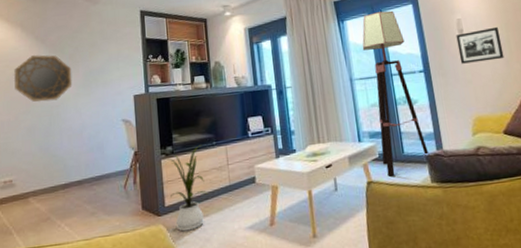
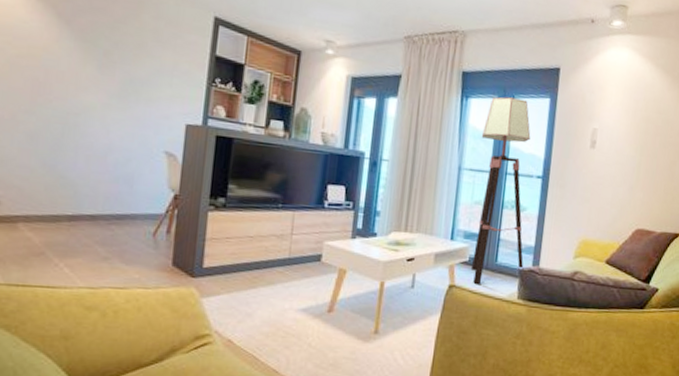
home mirror: present [14,55,73,102] -> none [16,38,105,106]
house plant: present [165,145,207,232] -> none [212,204,263,301]
picture frame: present [456,26,504,64] -> none [583,145,633,184]

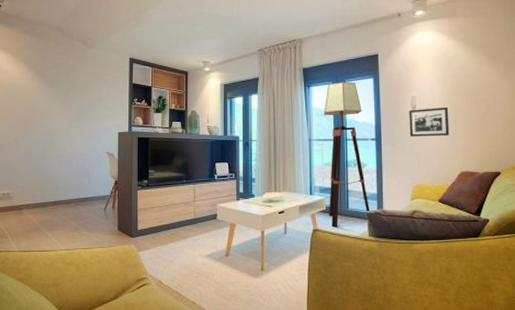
picture frame: none [583,145,633,184] -> present [409,106,450,137]

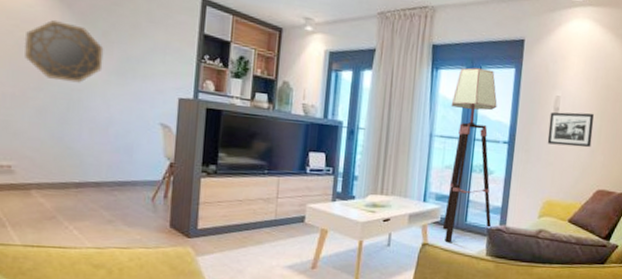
home mirror: none [16,88,66,129] -> present [25,20,104,83]

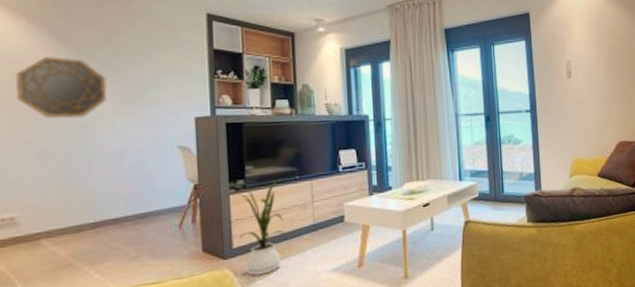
house plant: none [205,170,251,259] -> present [235,179,286,276]
floor lamp: present [442,67,498,242] -> none [471,45,528,216]
picture frame: present [547,112,594,148] -> none [564,71,606,106]

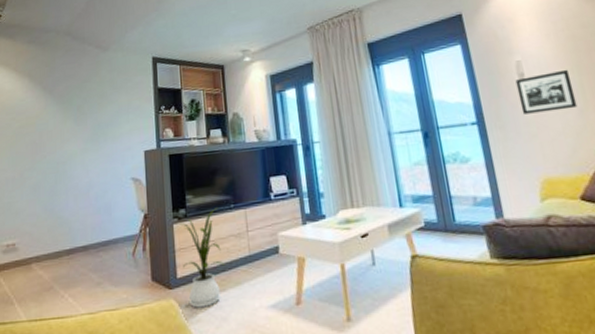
home mirror: present [16,57,108,119] -> none [21,106,80,158]
picture frame: none [564,71,606,106] -> present [515,69,578,114]

